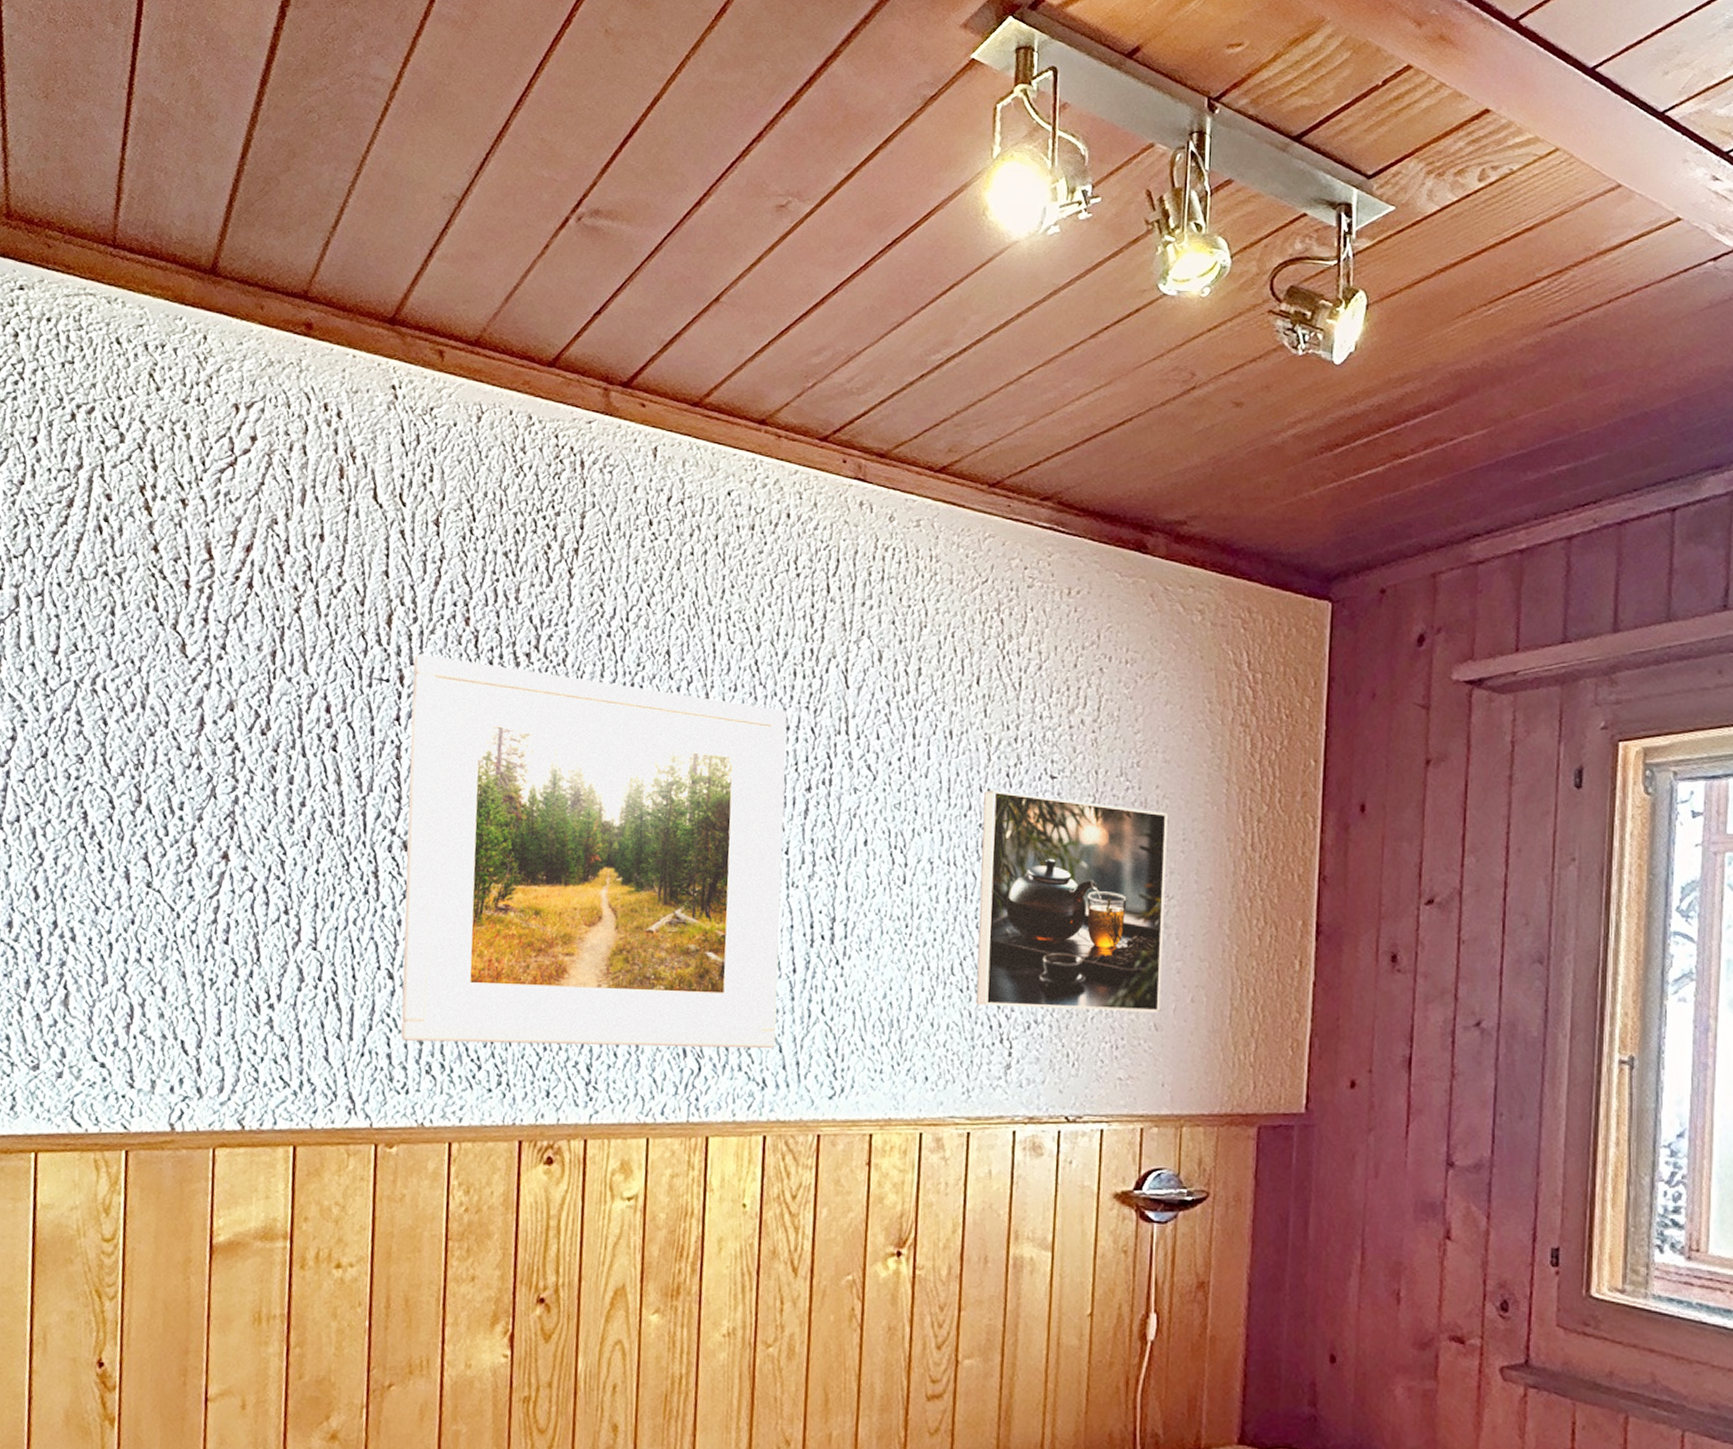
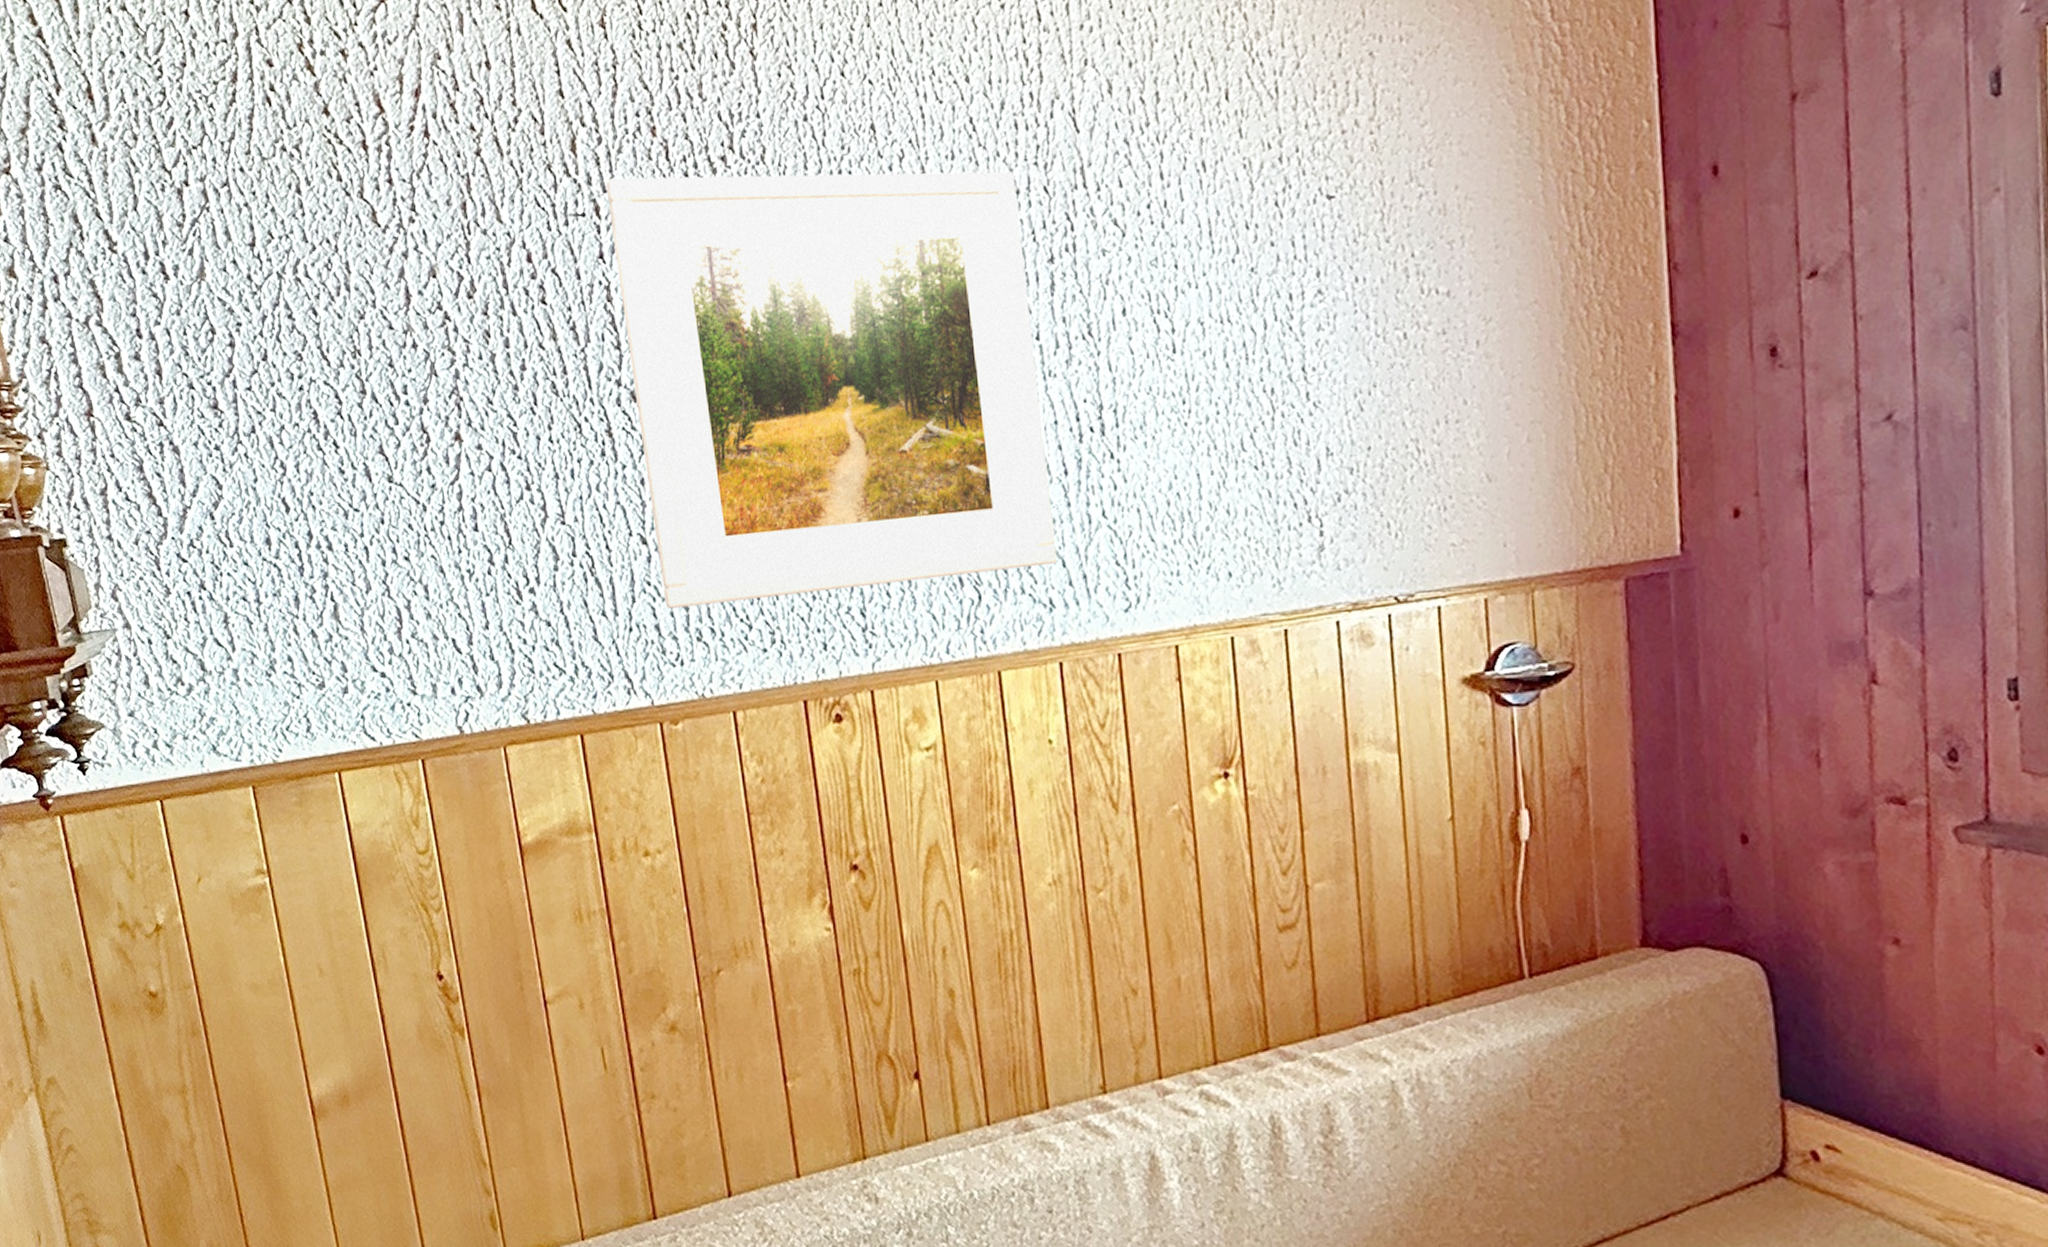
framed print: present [975,790,1168,1013] -> none [1252,216,1491,482]

